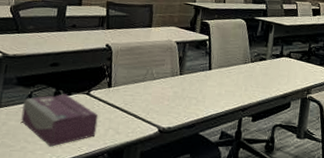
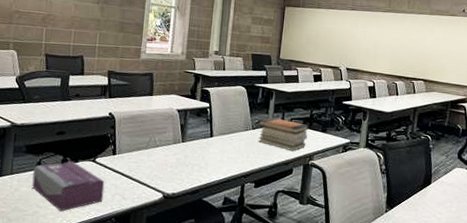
book stack: none [256,50,307,85] -> present [258,117,309,152]

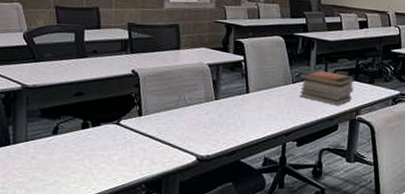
tissue box: present [32,161,105,211] -> none [49,124,132,179]

